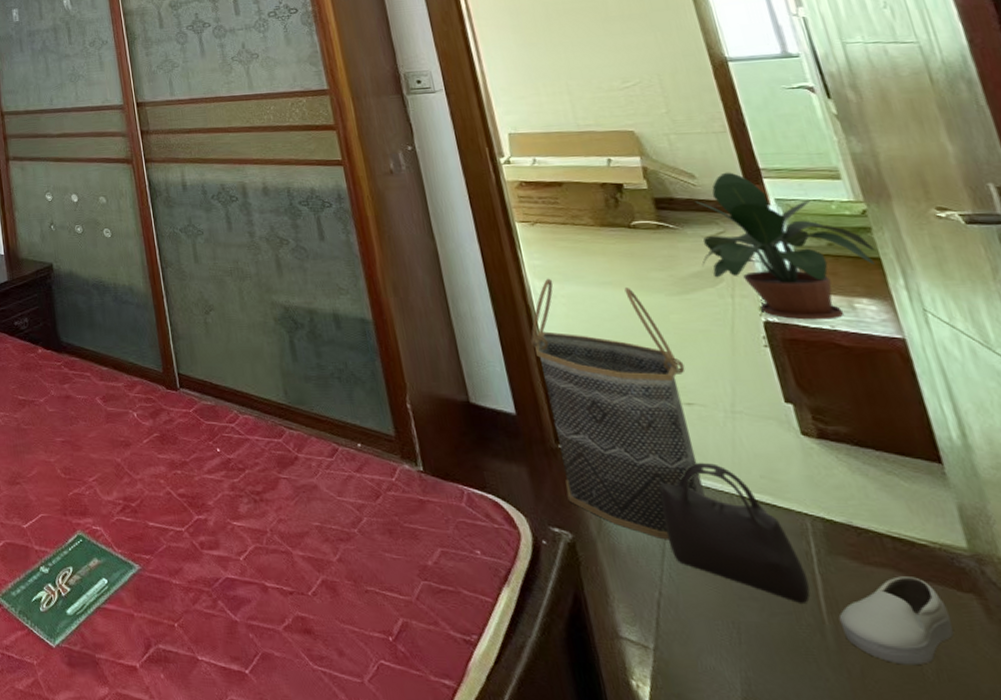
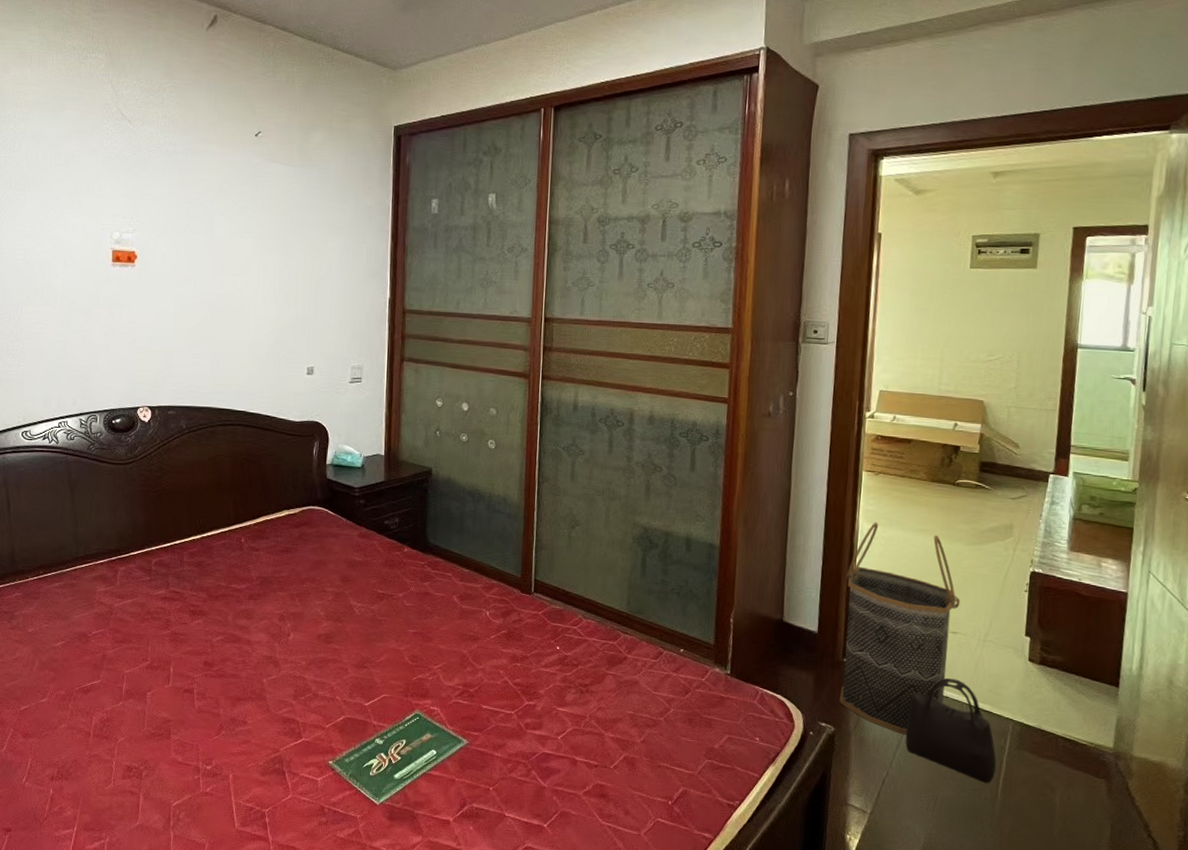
potted plant: present [694,172,875,320] -> none [1000,445,1132,574]
shoe: present [839,576,954,666] -> none [1008,766,1084,827]

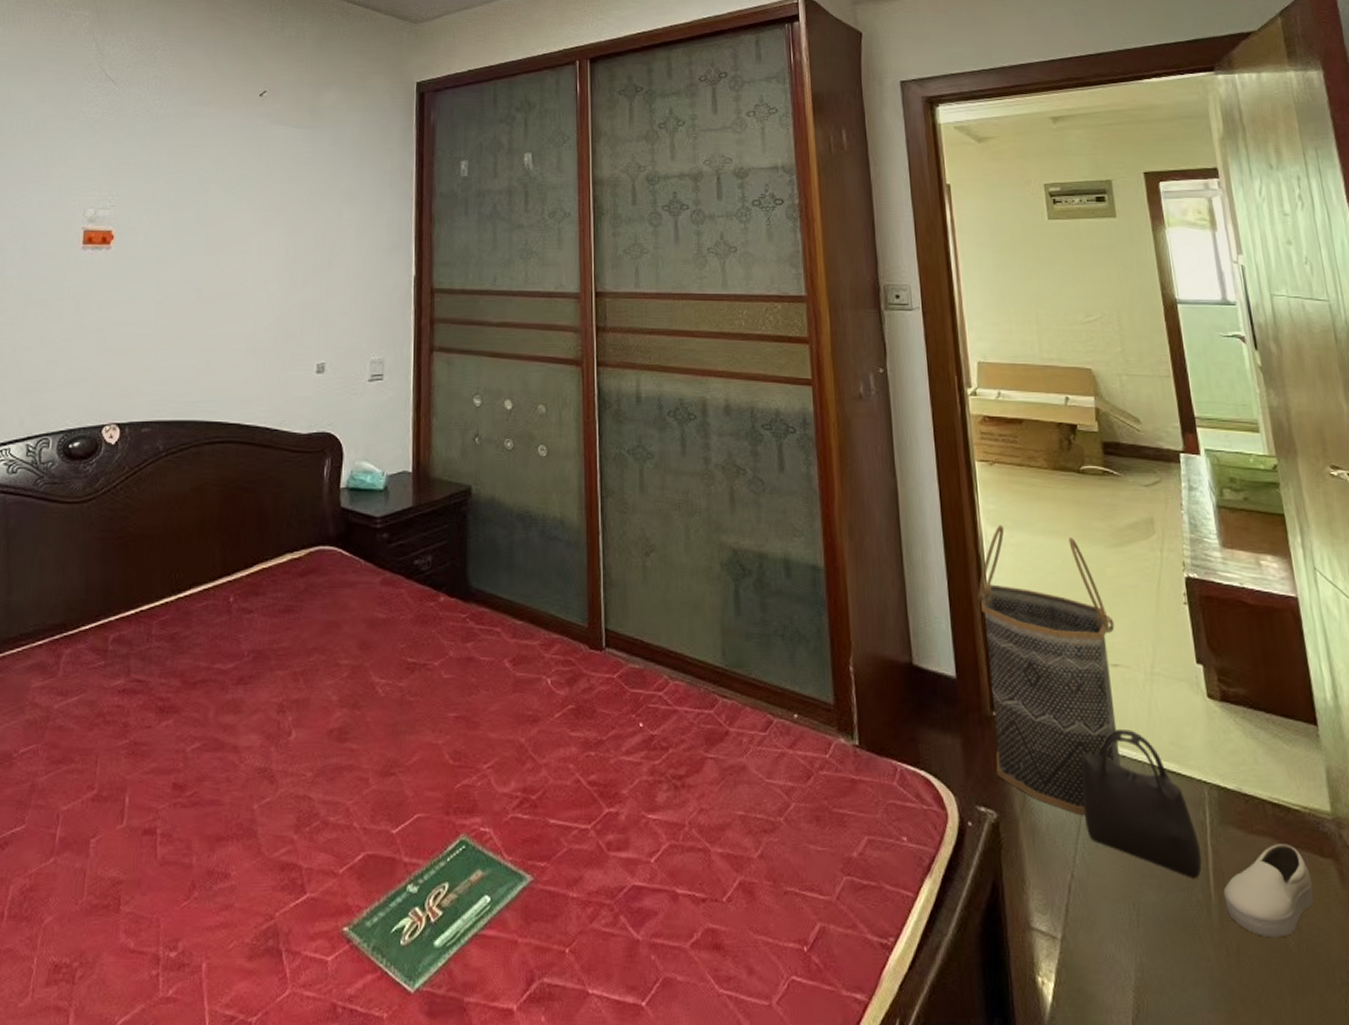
shoe: none [1008,766,1084,827] -> present [1223,844,1314,938]

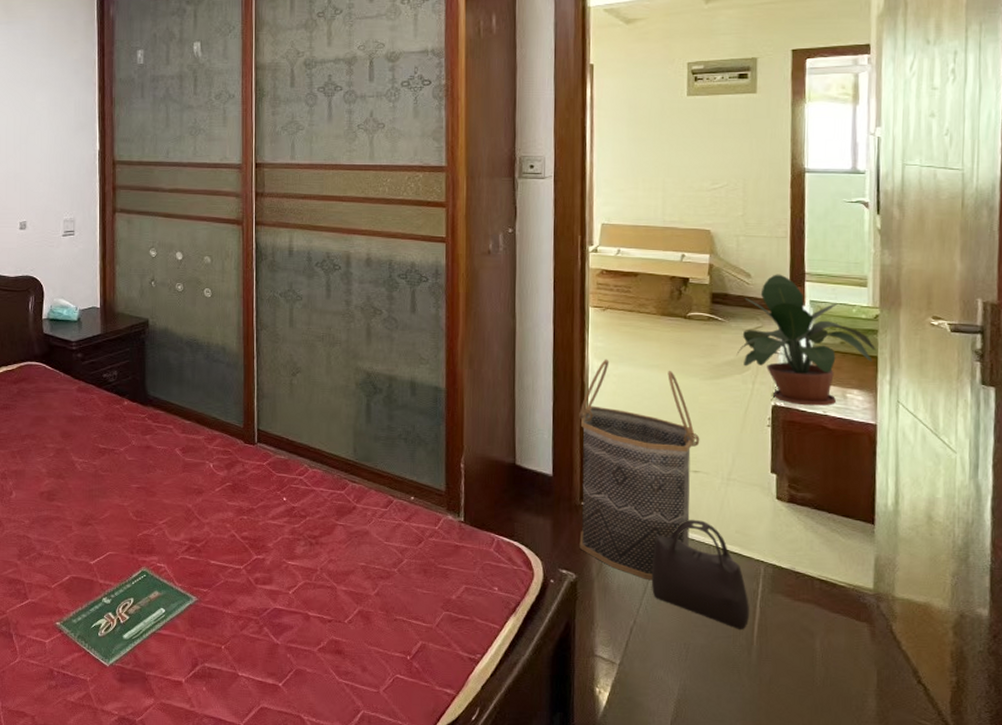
potted plant: none [1137,419,1281,577] -> present [736,274,876,406]
shoe: present [1223,844,1314,938] -> none [764,609,846,675]

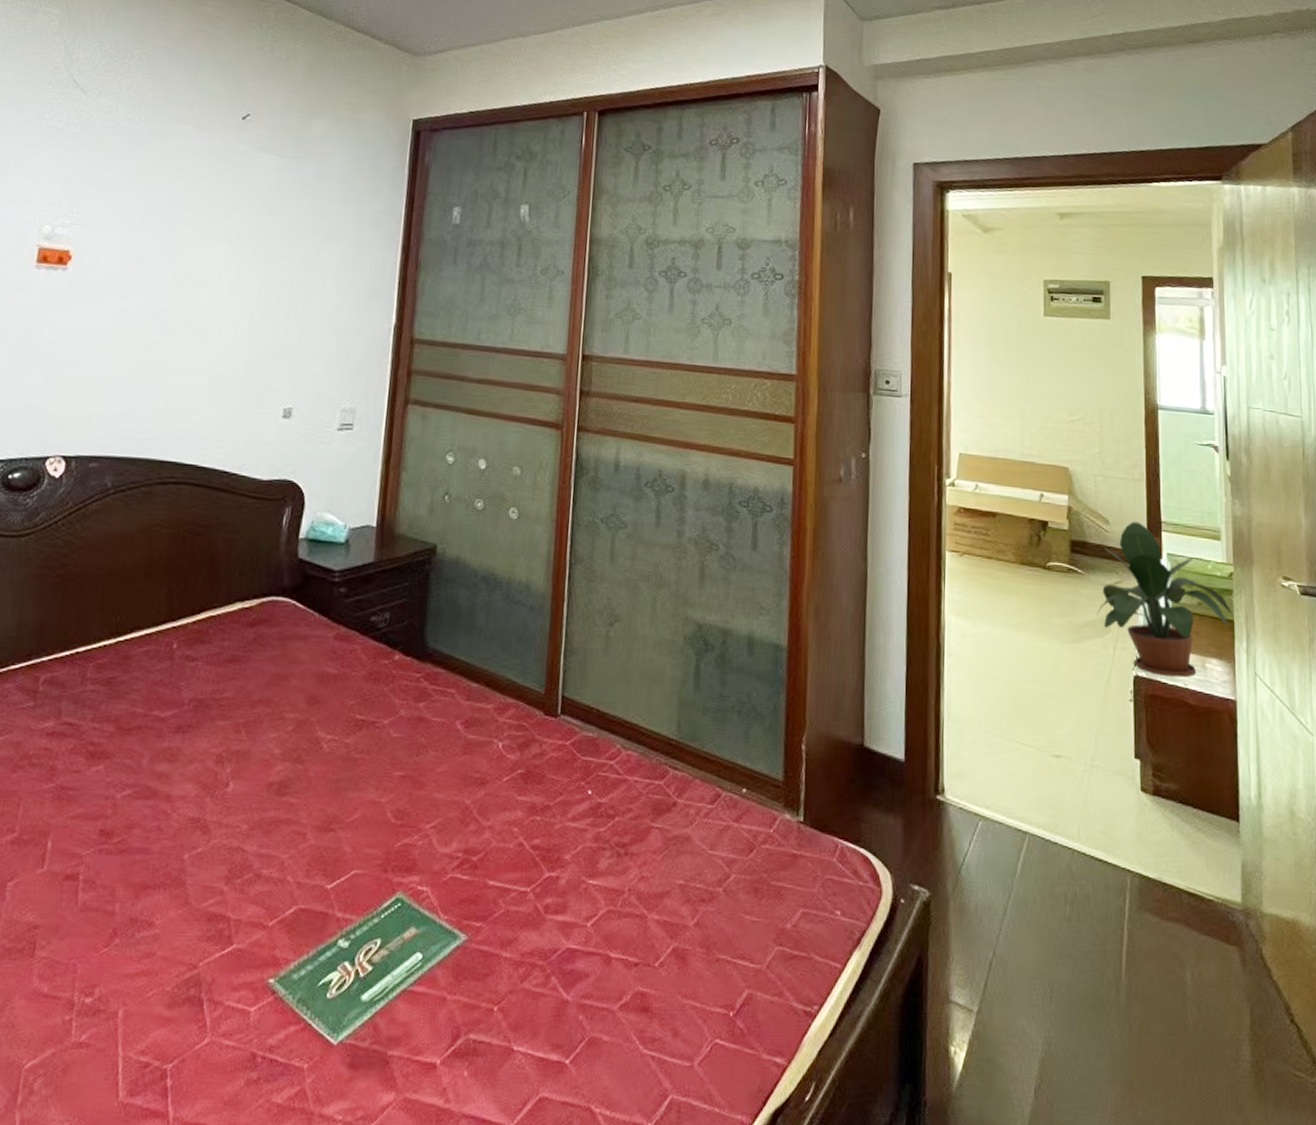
basket: present [579,359,700,580] -> none [933,614,1062,896]
handbag: present [651,519,750,629] -> none [1012,816,1118,960]

